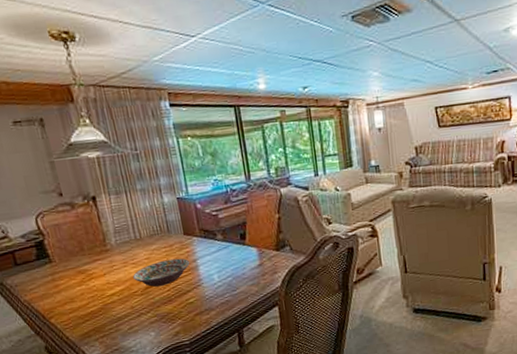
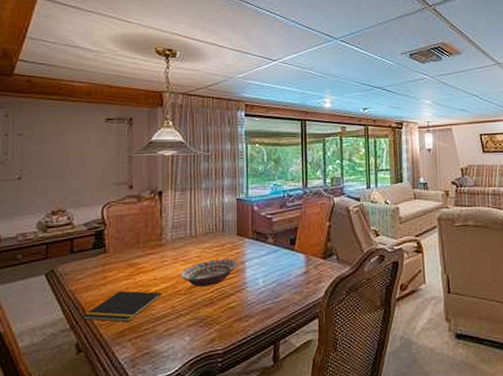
notepad: none [44,295,119,326] -> present [82,290,162,323]

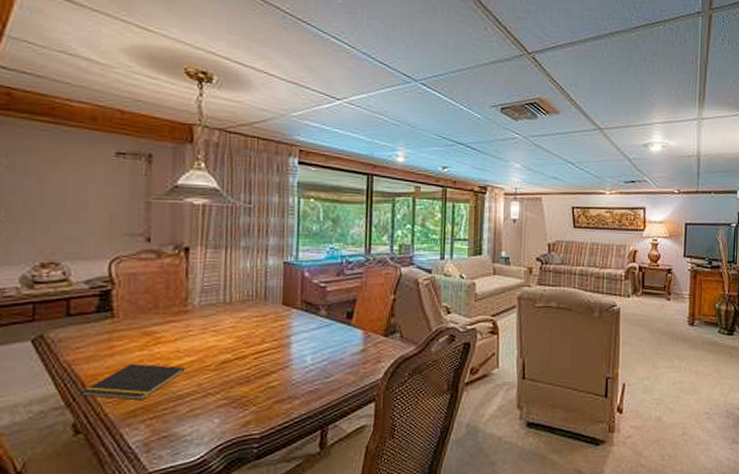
decorative bowl: present [181,258,238,287] -> none [210,331,283,362]

